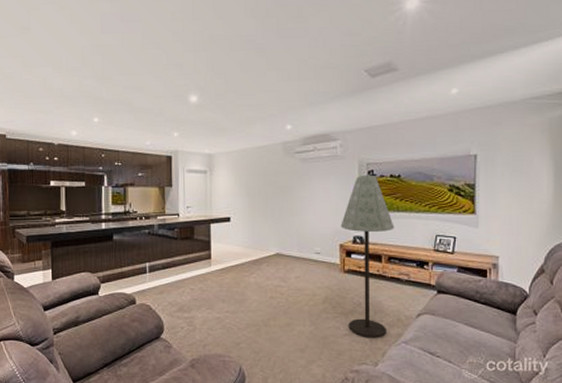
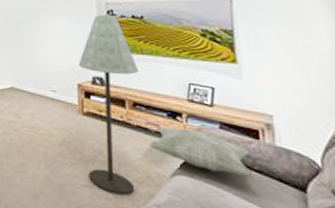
decorative pillow: none [399,275,480,308] -> present [148,128,254,177]

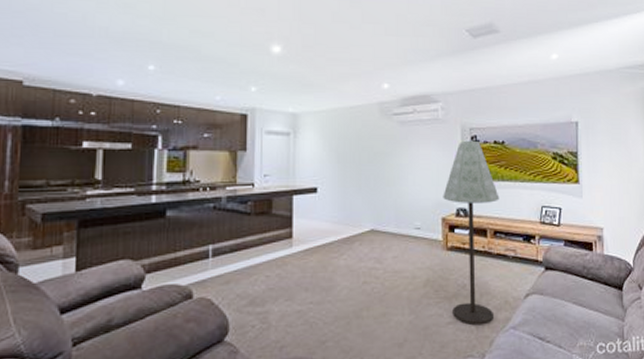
decorative pillow: present [148,128,254,177] -> none [506,250,588,286]

